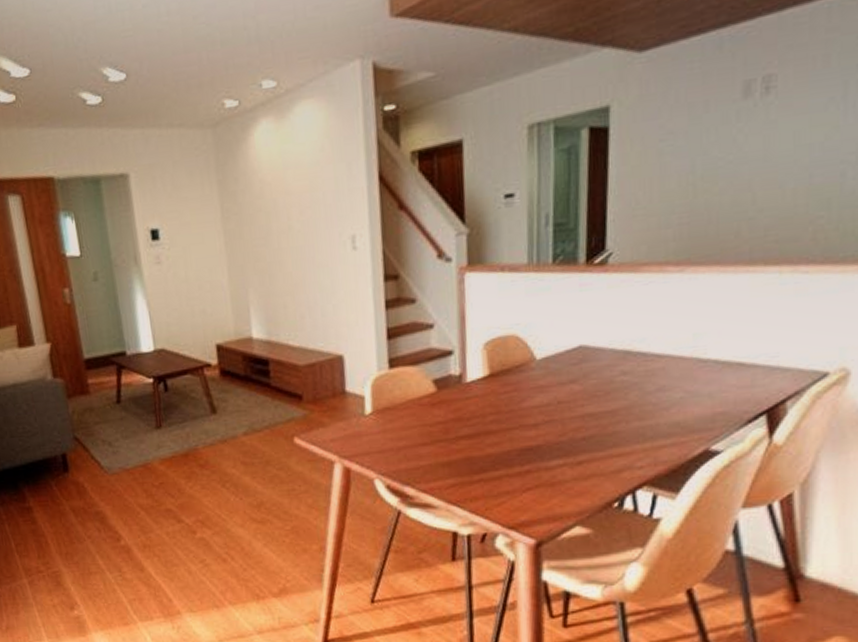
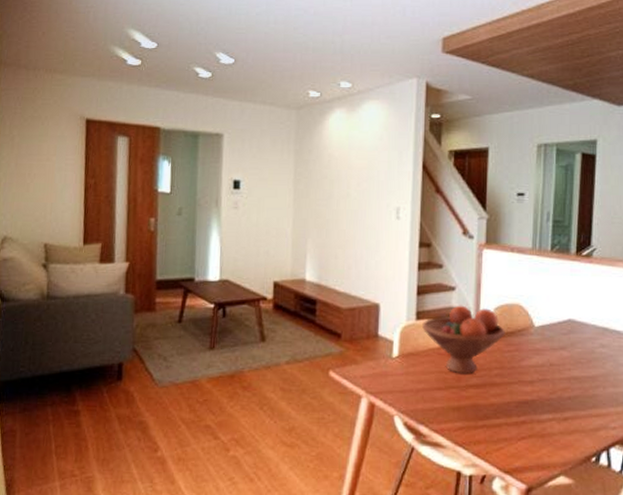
fruit bowl: none [397,344,500,425] -> present [422,305,505,374]

